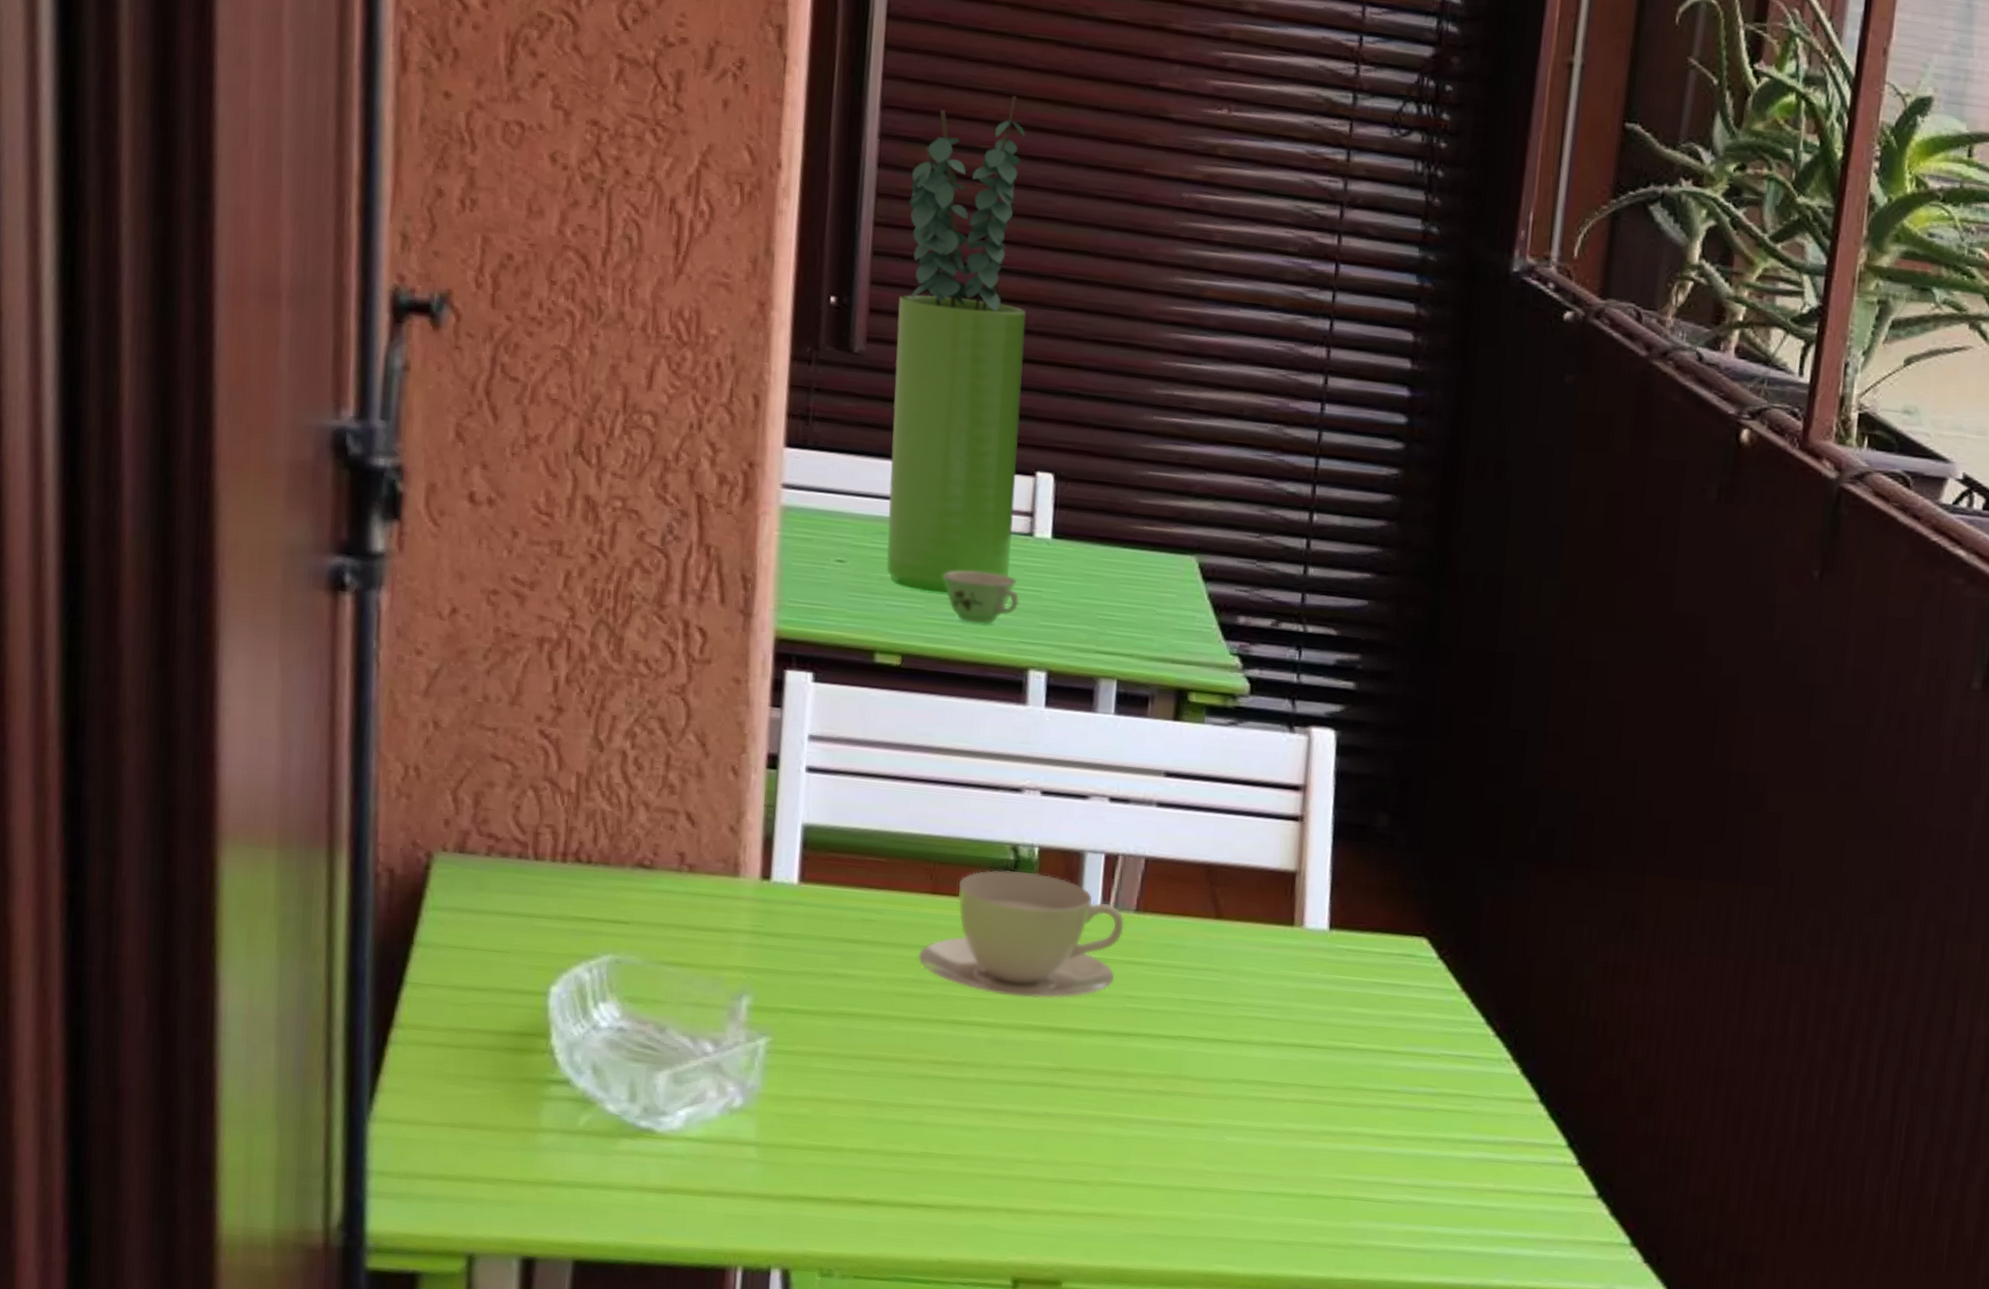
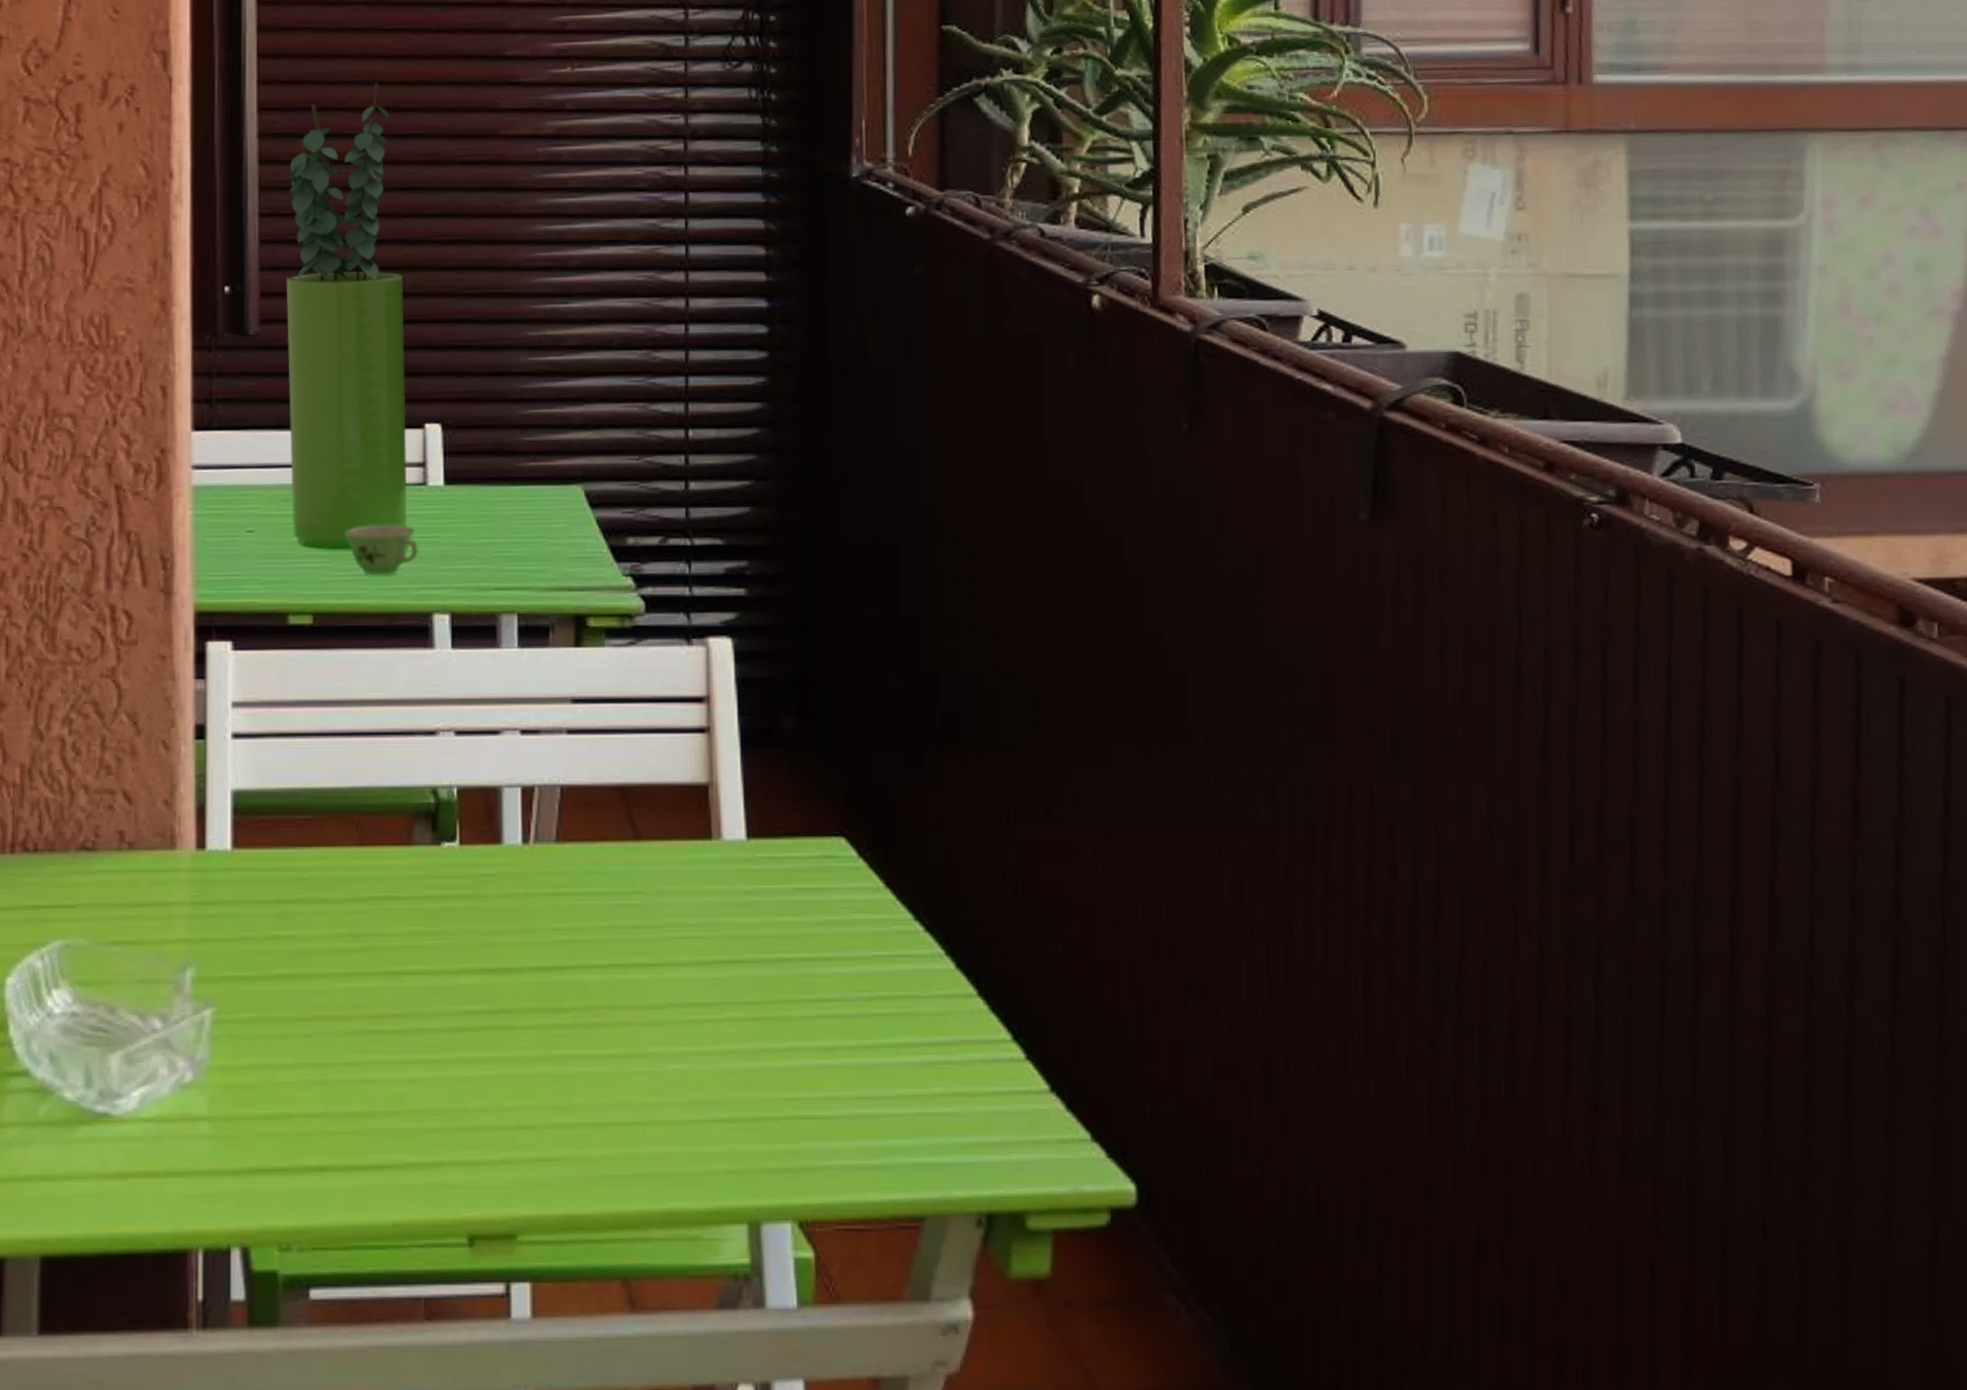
teacup: present [918,870,1124,999] -> none [350,813,546,941]

